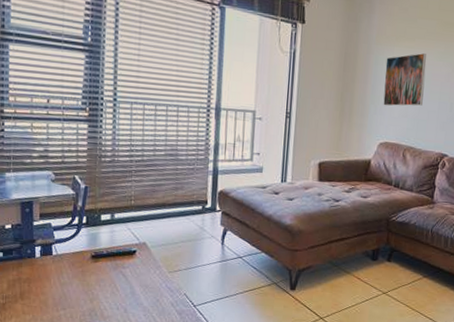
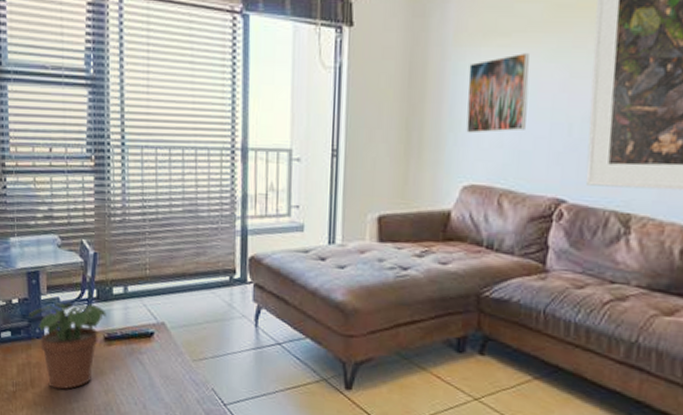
potted plant: none [21,227,94,300] -> present [29,302,106,390]

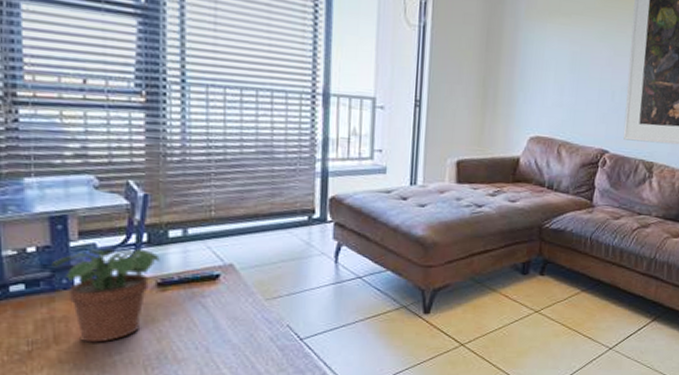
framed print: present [466,53,529,134] -> none [534,32,584,94]

